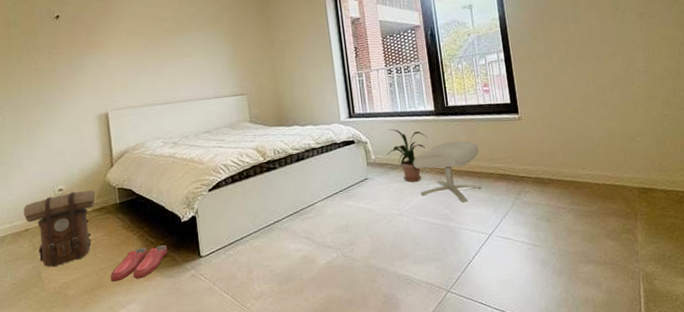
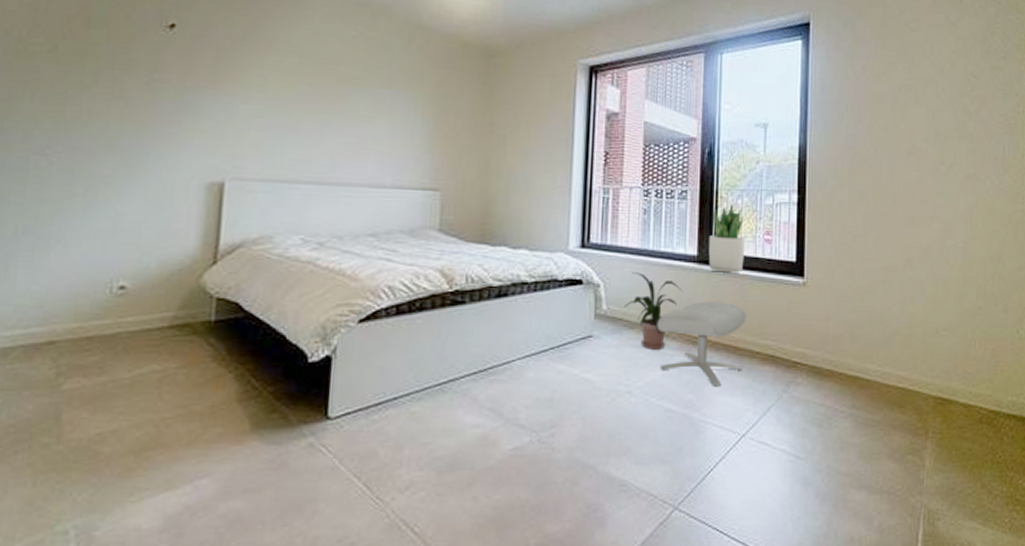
backpack: present [23,189,95,267] -> none [50,293,179,407]
slippers: present [110,245,168,281] -> none [176,394,278,440]
planter: none [440,68,471,120] -> present [708,203,745,273]

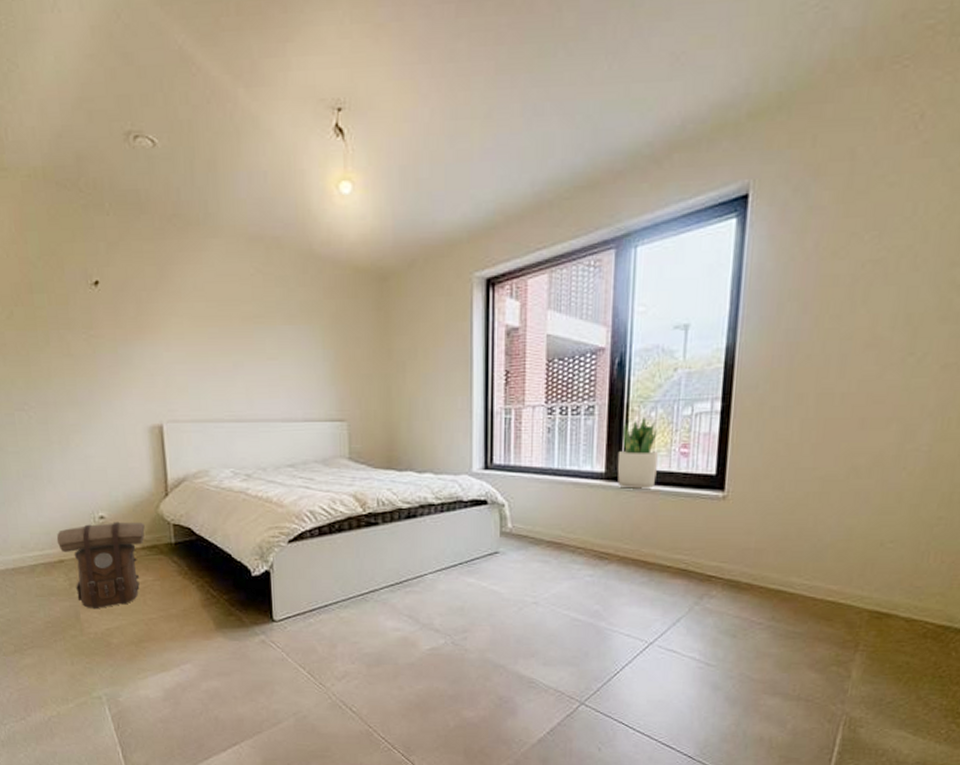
backpack: none [50,293,179,407] -> present [56,521,145,610]
house plant: present [624,271,683,350] -> none [529,490,589,564]
ottoman: present [657,301,746,386] -> none [563,518,658,598]

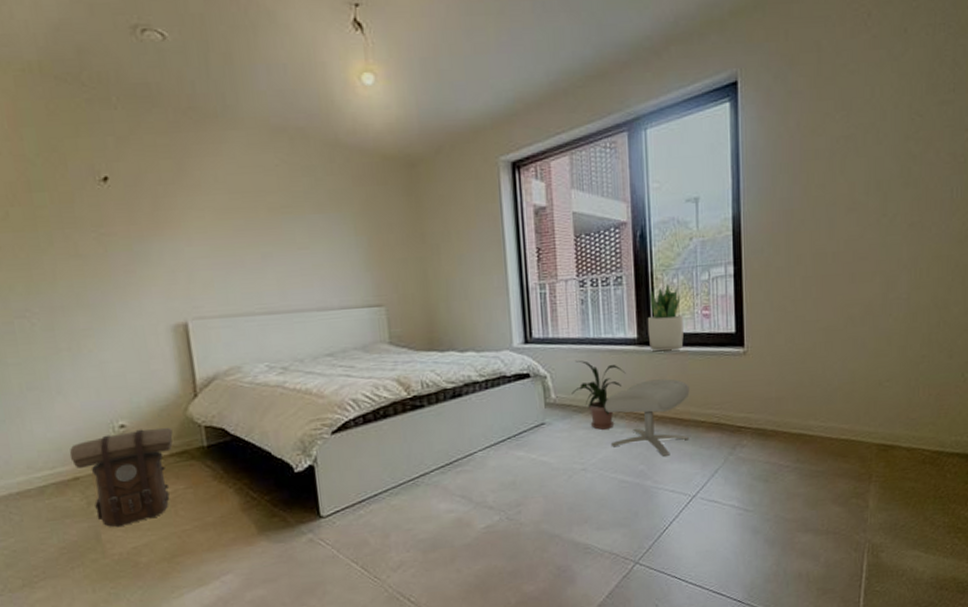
house plant: none [529,490,589,564] -> present [571,360,626,430]
ottoman: none [563,518,658,598] -> present [604,379,690,456]

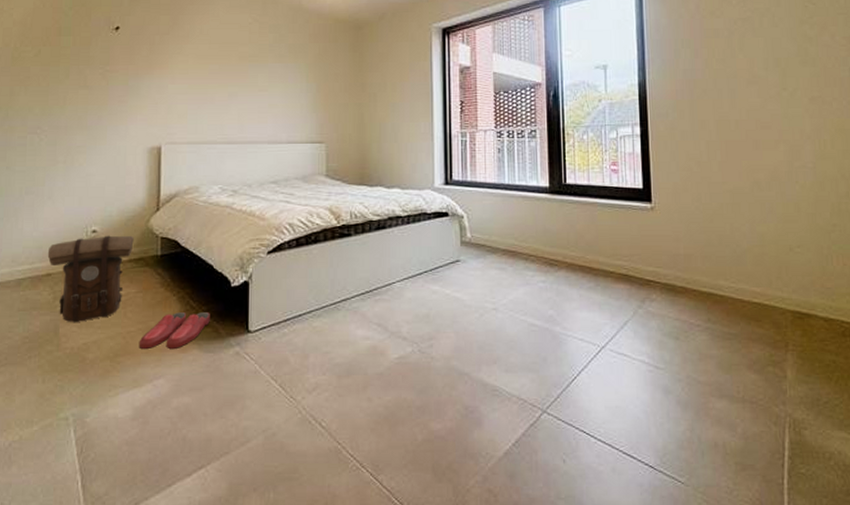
slippers: none [197,501,276,546] -> present [139,312,210,348]
house plant: present [571,360,626,430] -> none [486,203,538,271]
ottoman: present [604,379,690,456] -> none [516,227,599,303]
planter: present [647,283,684,352] -> none [558,139,593,201]

